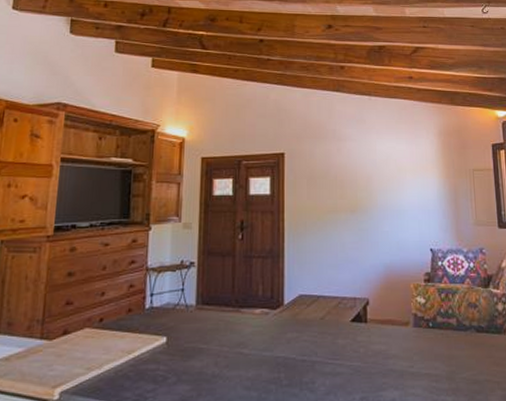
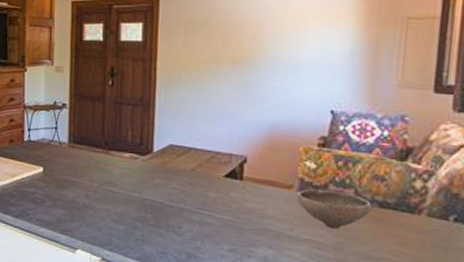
bowl: none [412,321,470,359] -> present [296,189,371,230]

